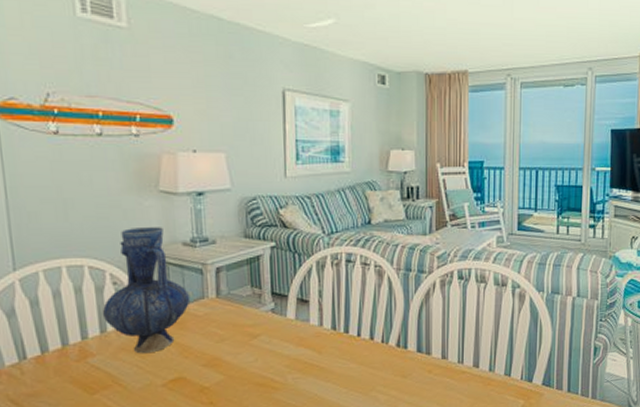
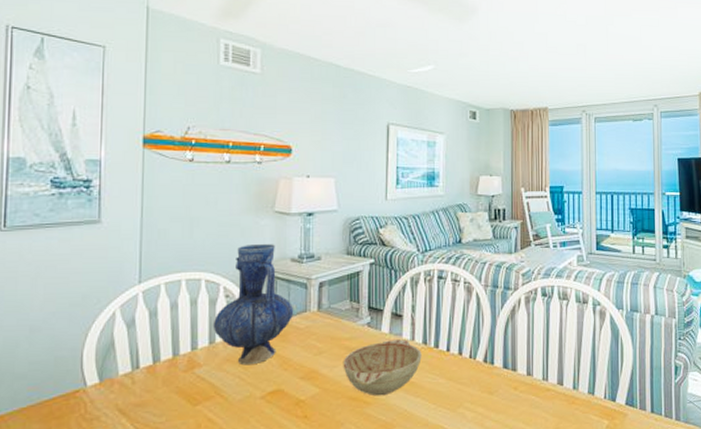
decorative bowl: none [247,325,331,382] -> present [343,339,422,396]

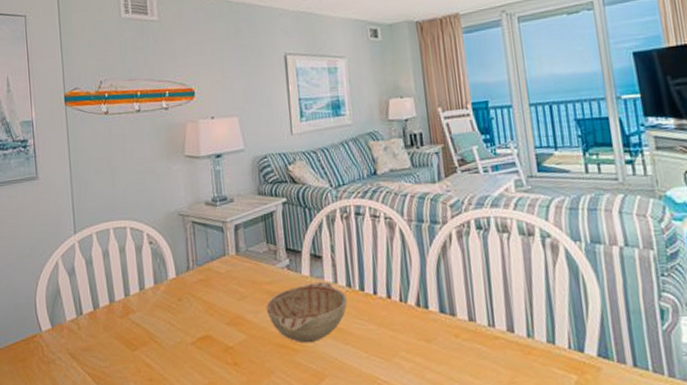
vase: present [212,244,294,366] -> none [141,189,214,311]

